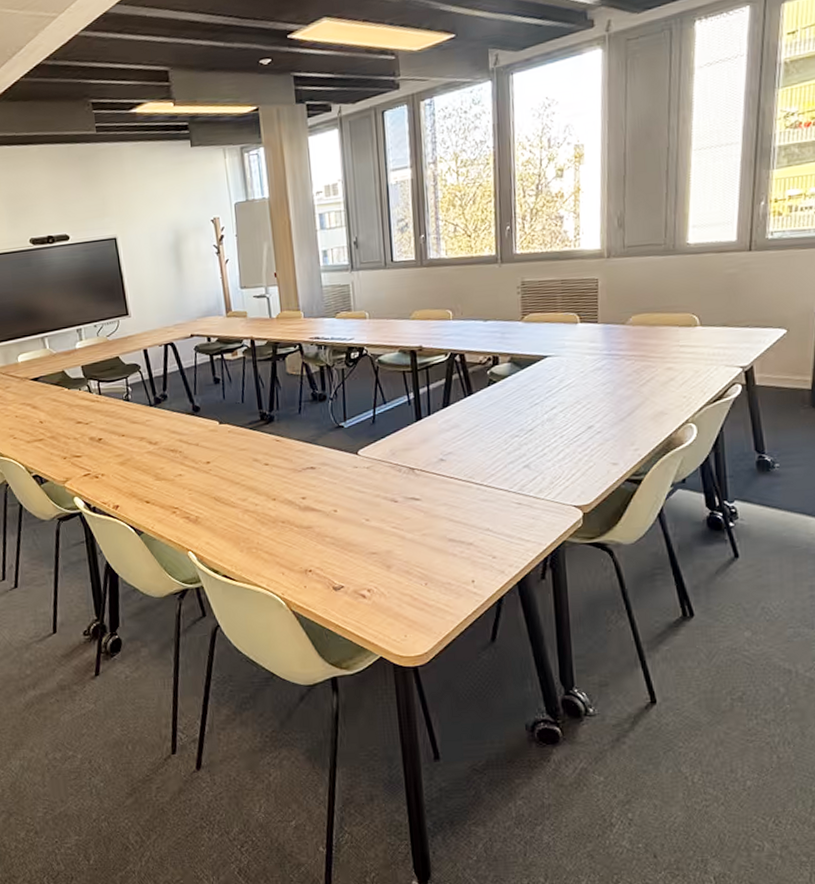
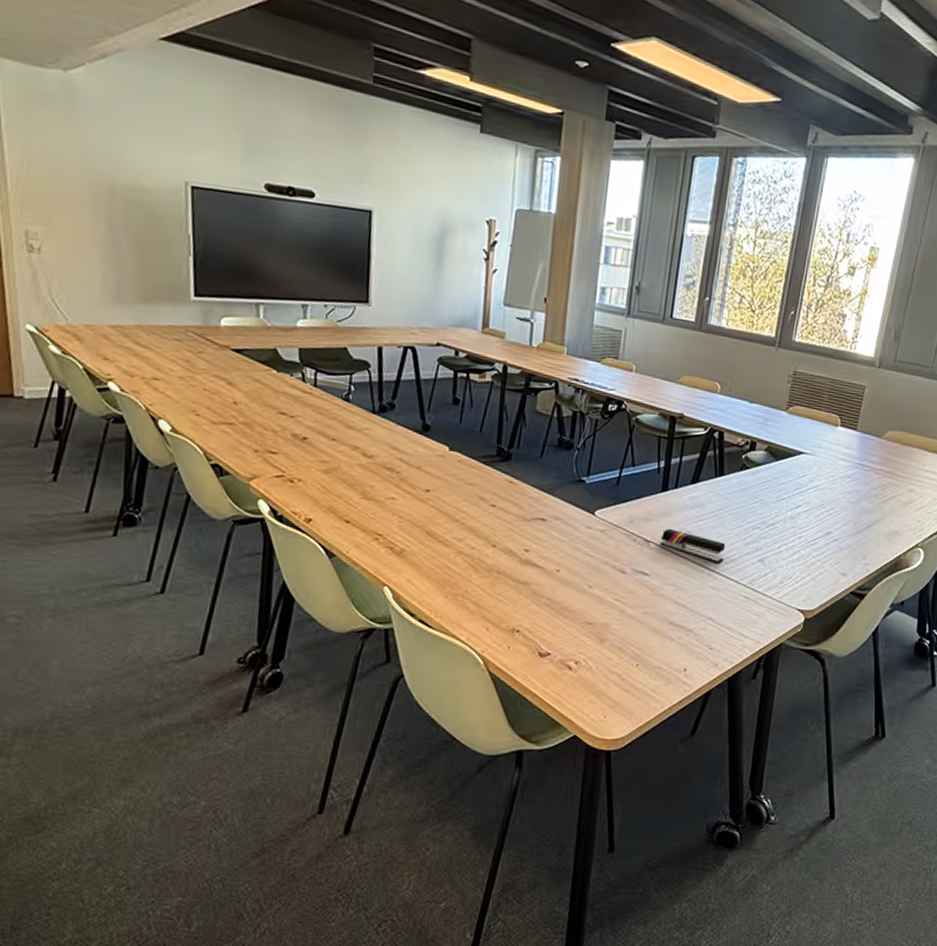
stapler: none [424,453,489,478] -> present [659,529,726,564]

